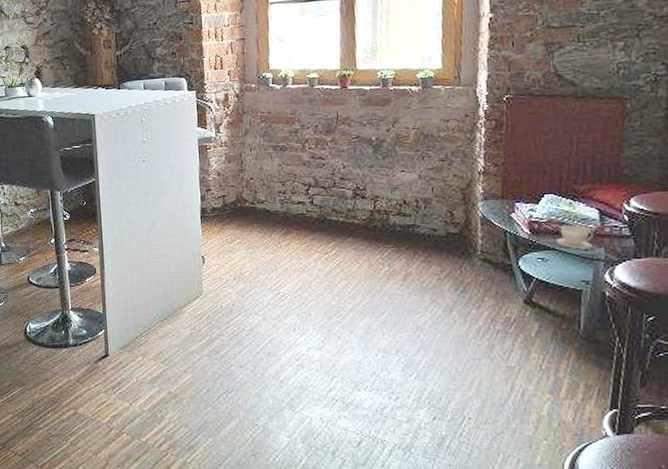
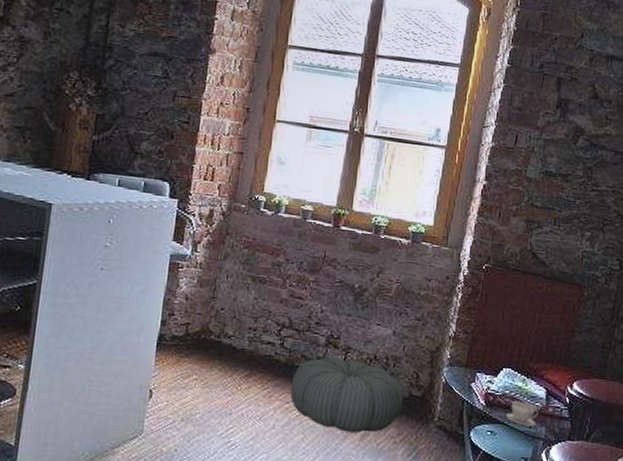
pouf: none [326,207,441,274] -> present [290,357,404,433]

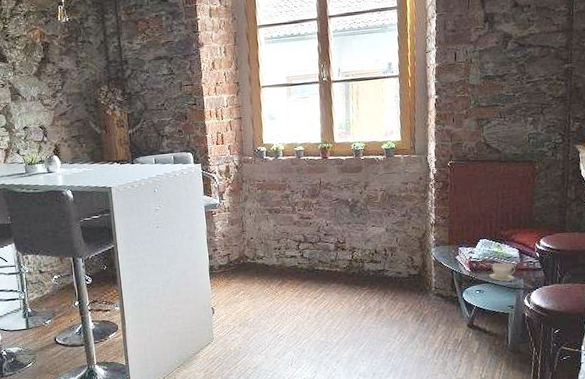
pouf: present [290,357,404,433] -> none [315,256,405,312]

